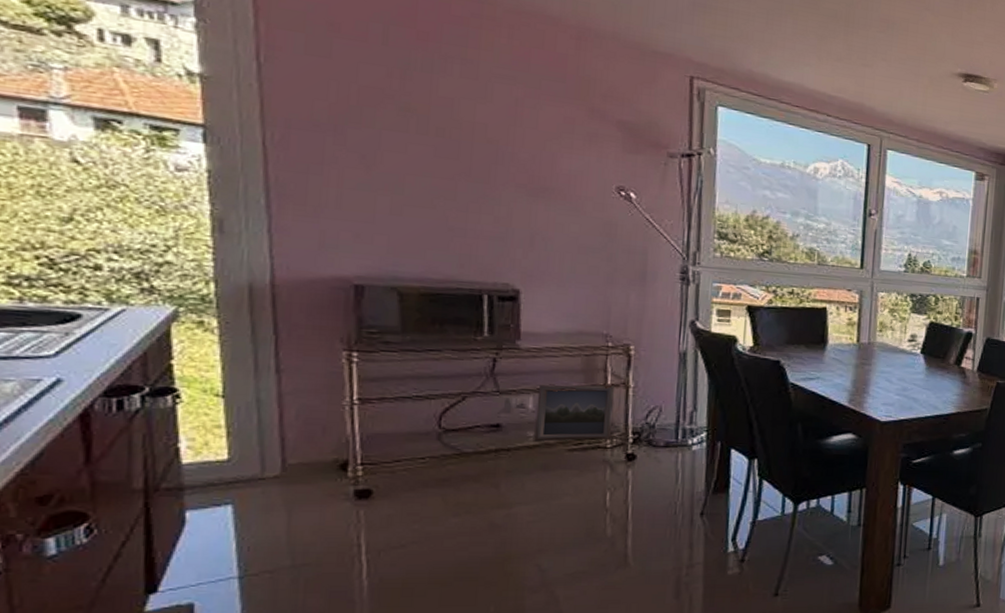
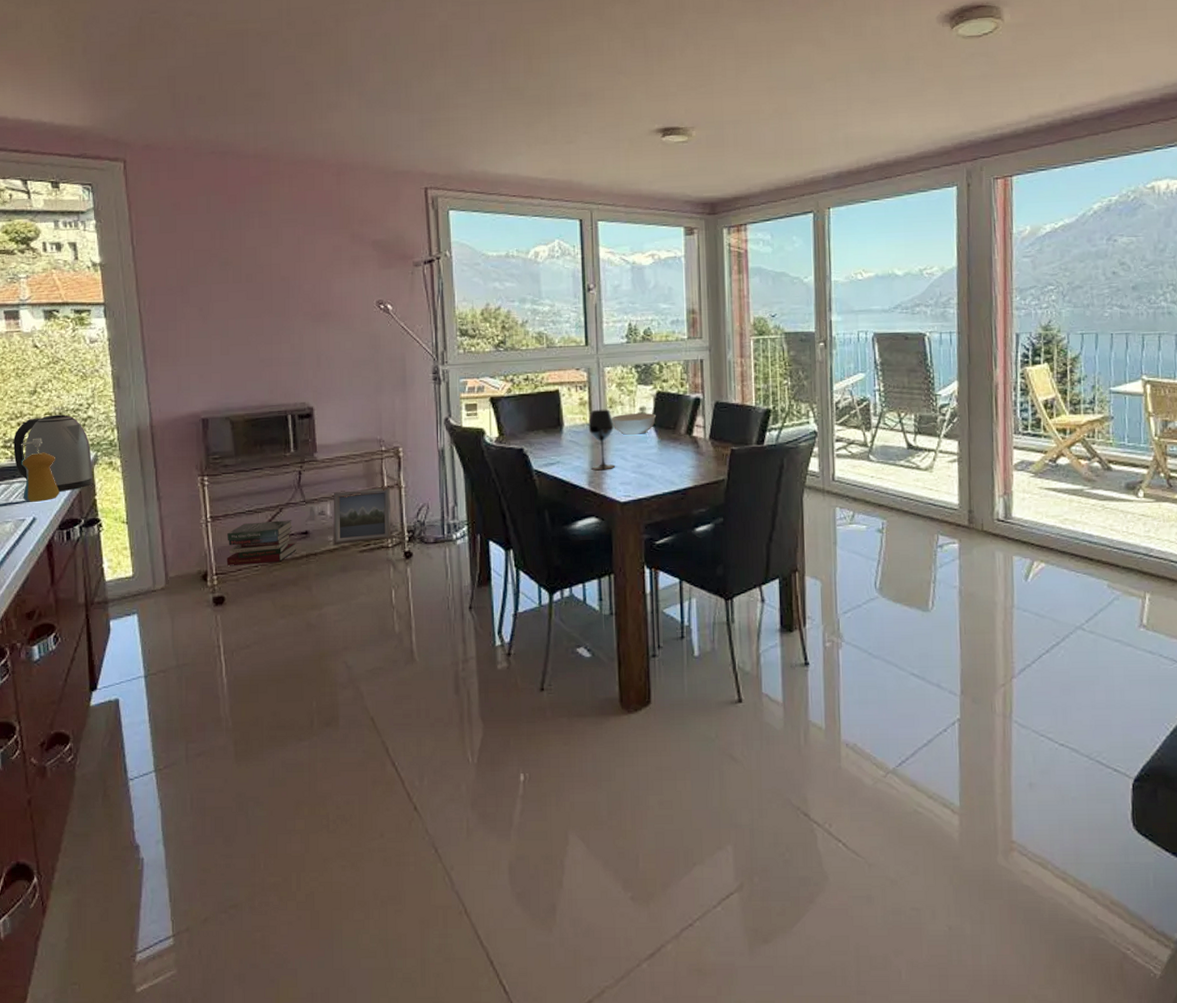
kettle: none [25,252,169,351] -> present [13,414,93,492]
soap dispenser: none [38,278,108,361] -> present [21,438,59,503]
books: none [378,409,482,456] -> present [226,520,296,565]
wineglass: none [854,331,882,390] -> present [588,409,616,471]
bowl: none [880,339,927,361] -> present [611,413,657,436]

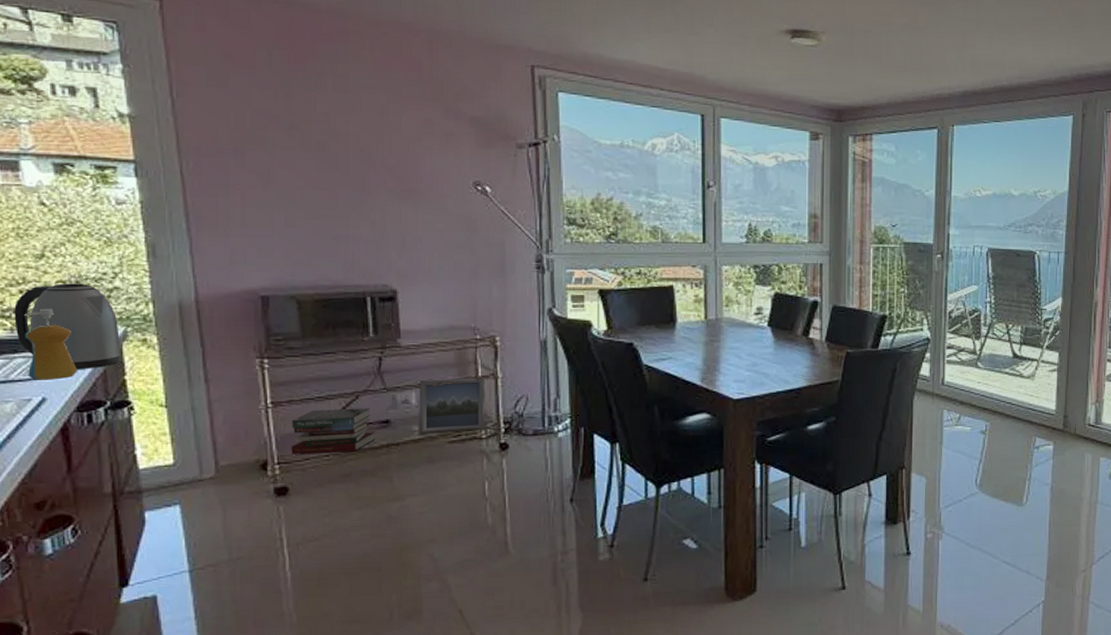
wineglass: present [588,409,616,471] -> none [703,307,730,368]
bowl: present [611,413,657,436] -> none [727,313,774,335]

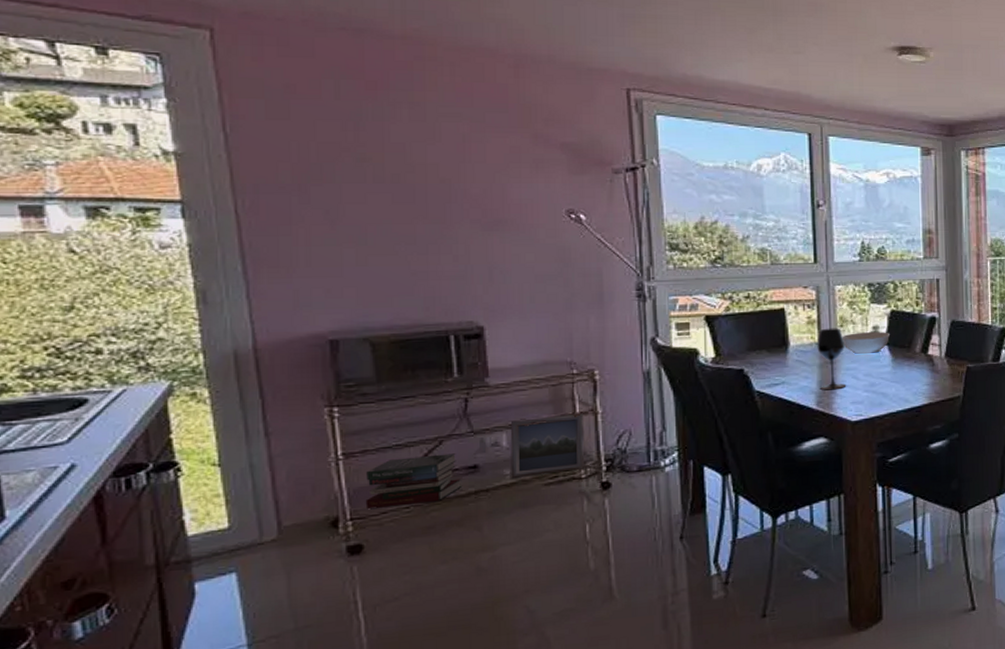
kettle: present [14,283,121,370] -> none [37,336,166,431]
soap dispenser: present [24,308,77,381] -> none [50,365,113,447]
wineglass: none [703,307,730,368] -> present [817,328,847,391]
bowl: none [727,313,774,335] -> present [842,332,891,355]

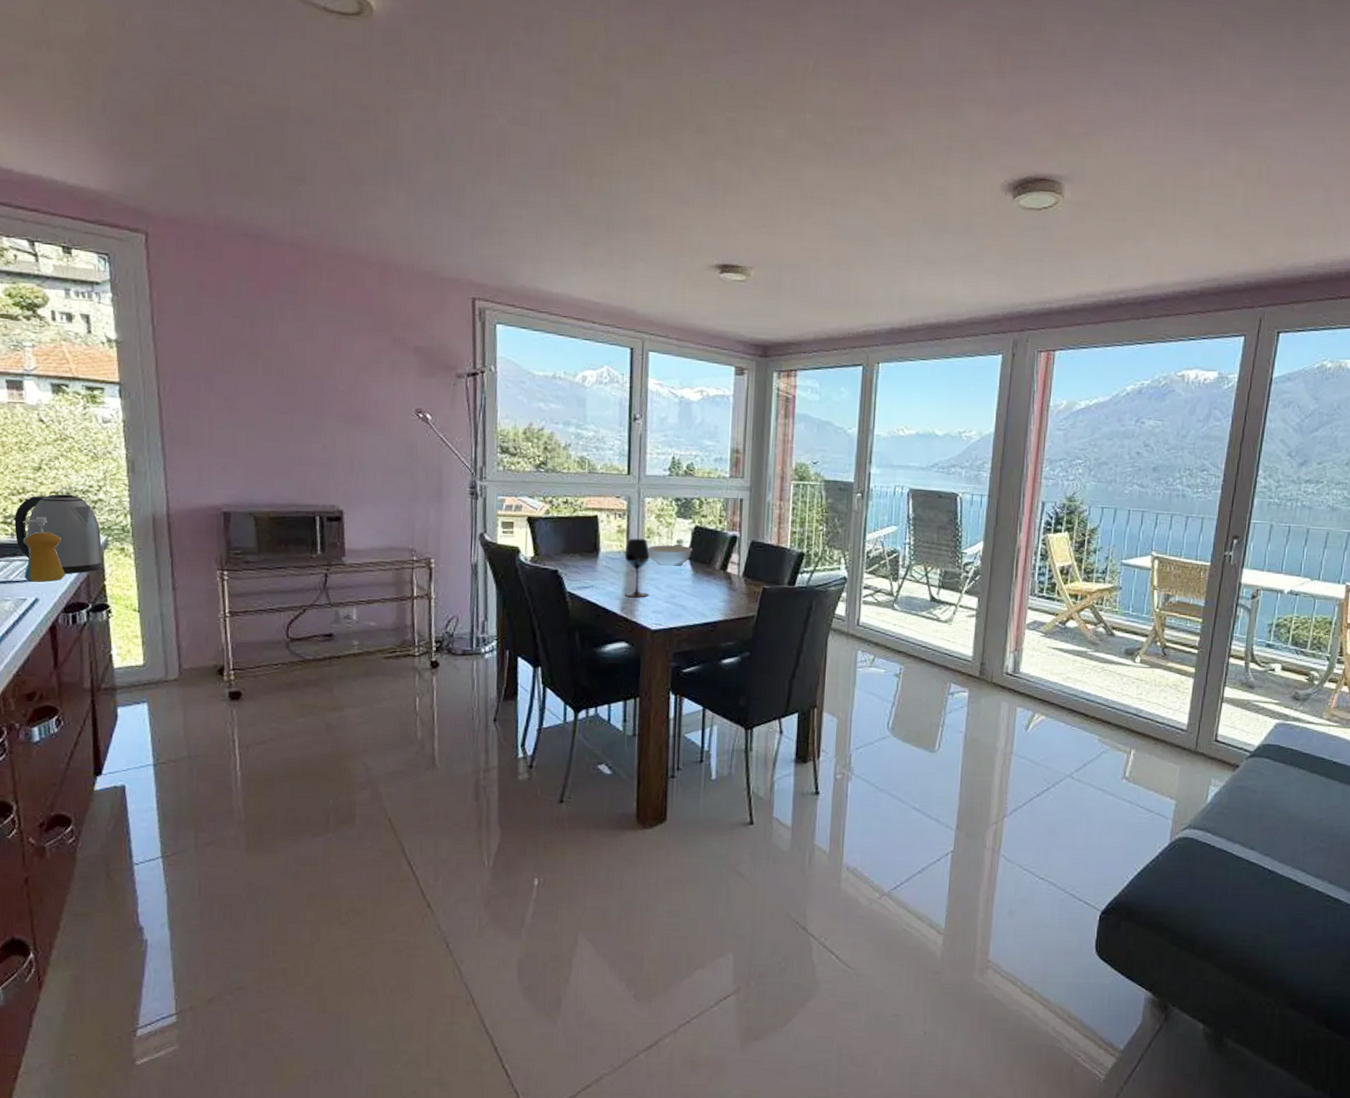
kettle: none [37,336,166,431] -> present [14,494,103,574]
soap dispenser: none [50,365,113,447] -> present [23,516,65,583]
books: present [365,453,461,509] -> none [244,621,319,663]
picture frame: present [510,414,585,479] -> none [358,597,420,650]

